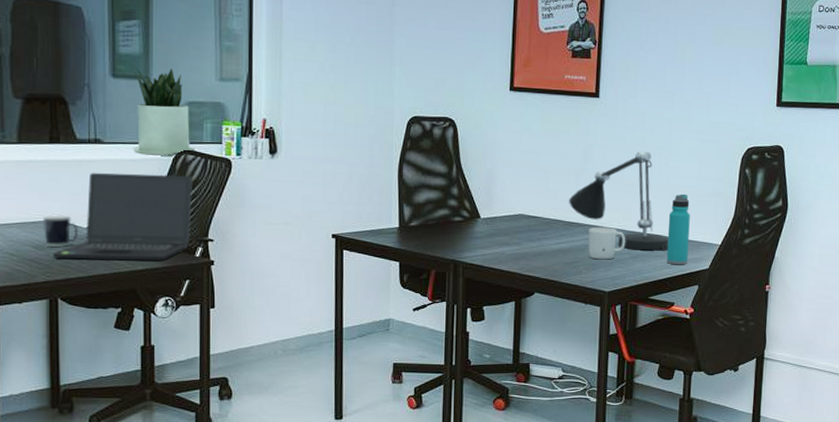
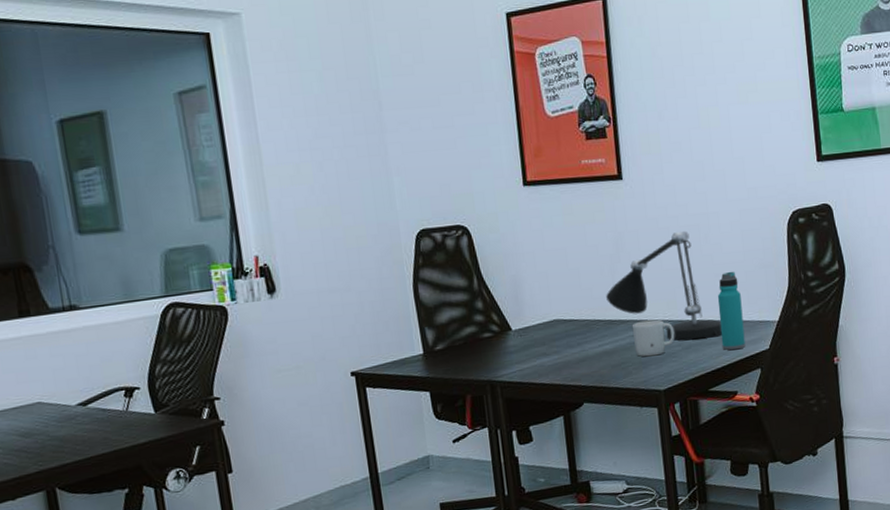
mug: present [42,215,78,248] -> none [24,394,67,432]
laptop: present [53,173,192,260] -> none [42,331,194,445]
planter: present [131,68,195,156] -> none [103,215,184,316]

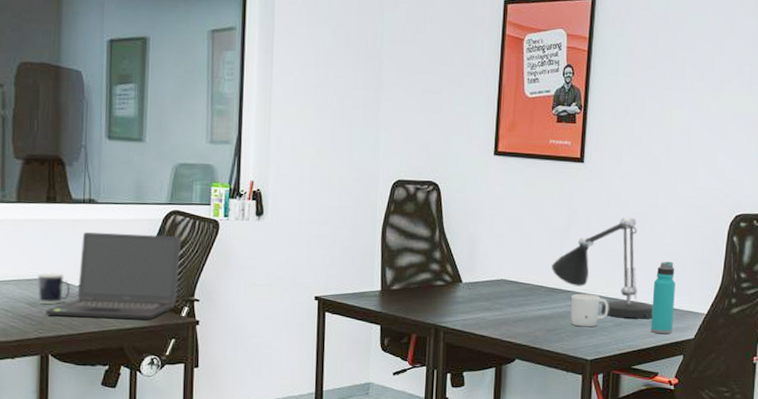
mug: none [24,394,67,432] -> present [37,273,70,305]
laptop: none [42,331,194,445] -> present [46,232,181,319]

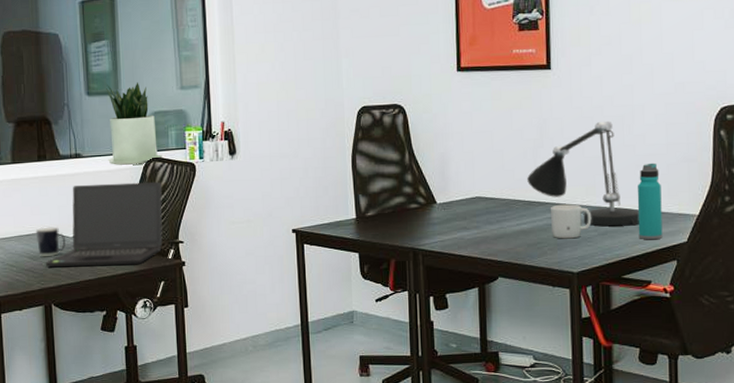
planter: none [124,130,185,217] -> present [106,82,162,165]

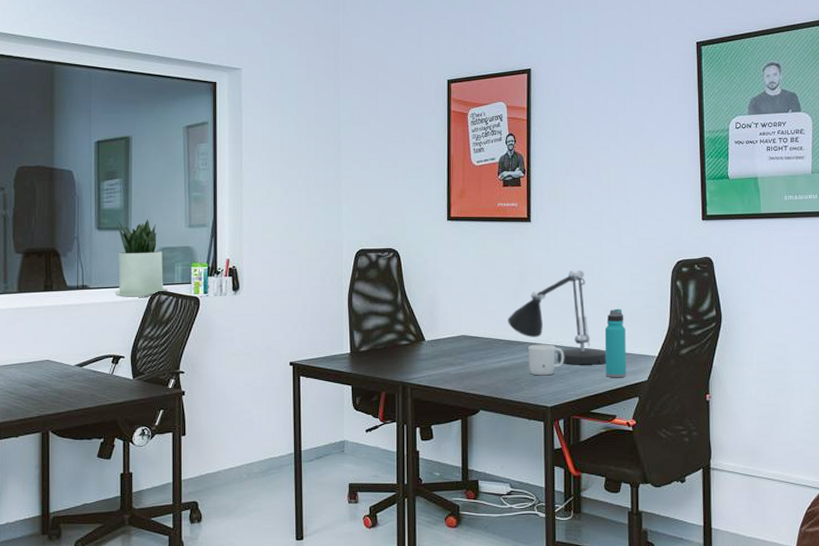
mug: present [35,226,66,257] -> none [37,355,67,385]
laptop: present [46,181,163,268] -> none [46,314,165,395]

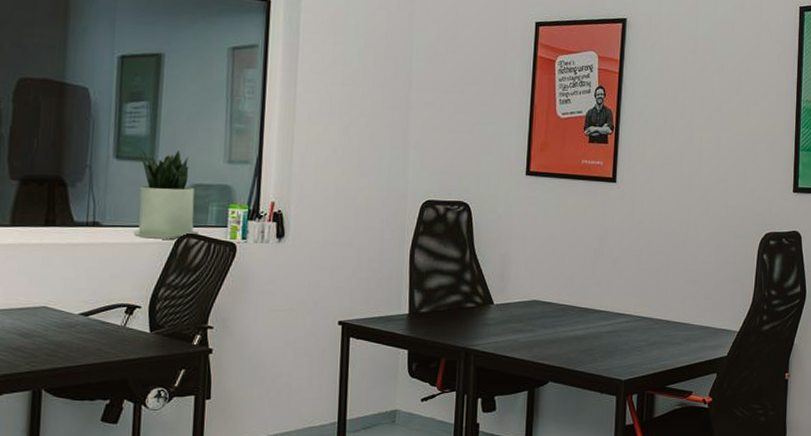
desk lamp: present [508,269,606,365] -> none [585,236,686,338]
mug: present [527,344,565,376] -> none [603,313,643,347]
water bottle: present [604,308,627,378] -> none [684,279,708,353]

